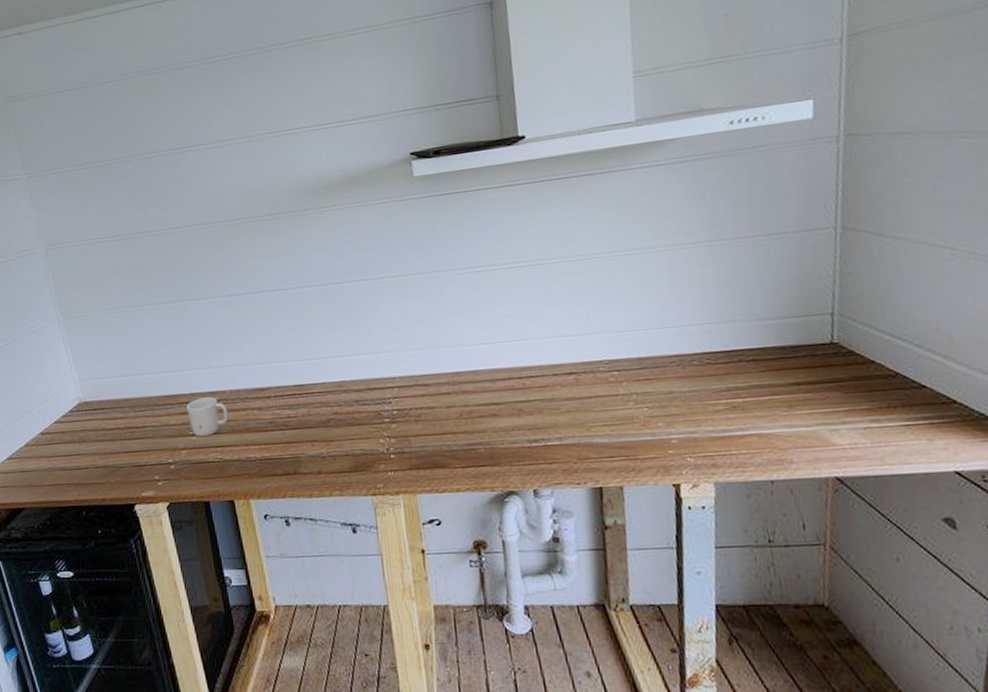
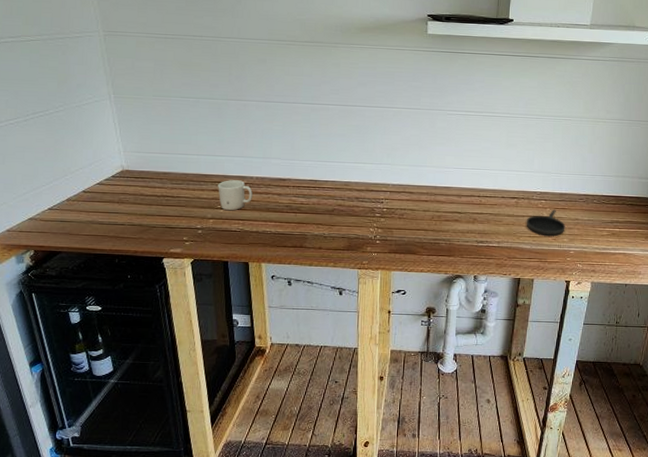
frying pan: none [595,381,657,422] -> present [526,209,566,236]

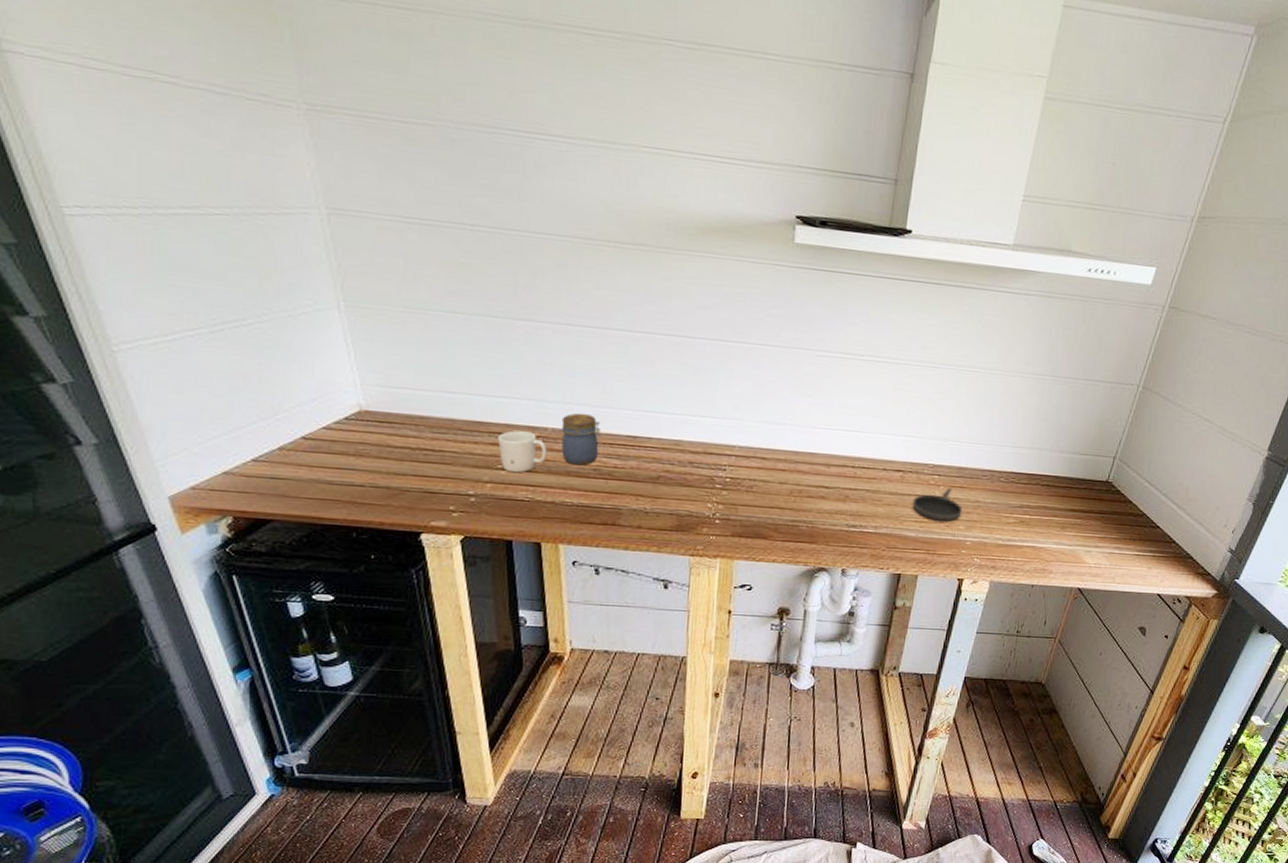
jar: none [263,165,292,204] -> present [561,412,603,466]

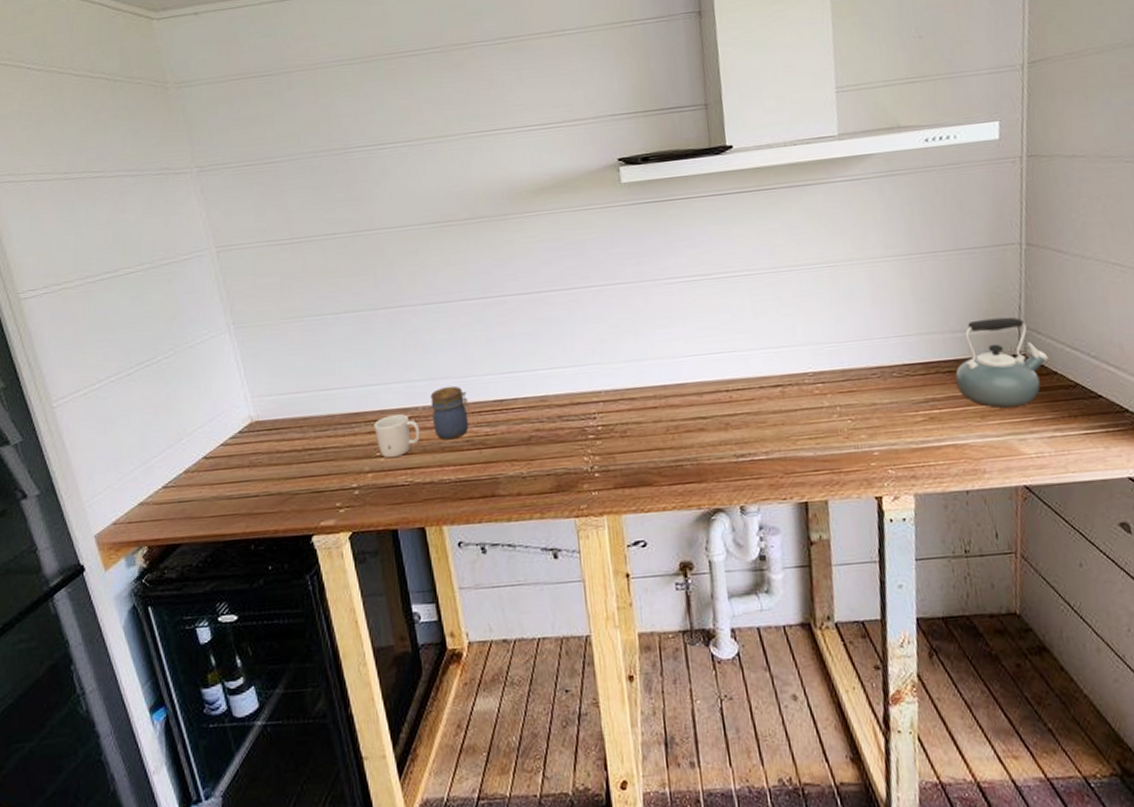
frying pan: present [912,487,963,522] -> none [800,393,860,435]
kettle: none [1049,445,1129,525] -> present [954,317,1049,409]

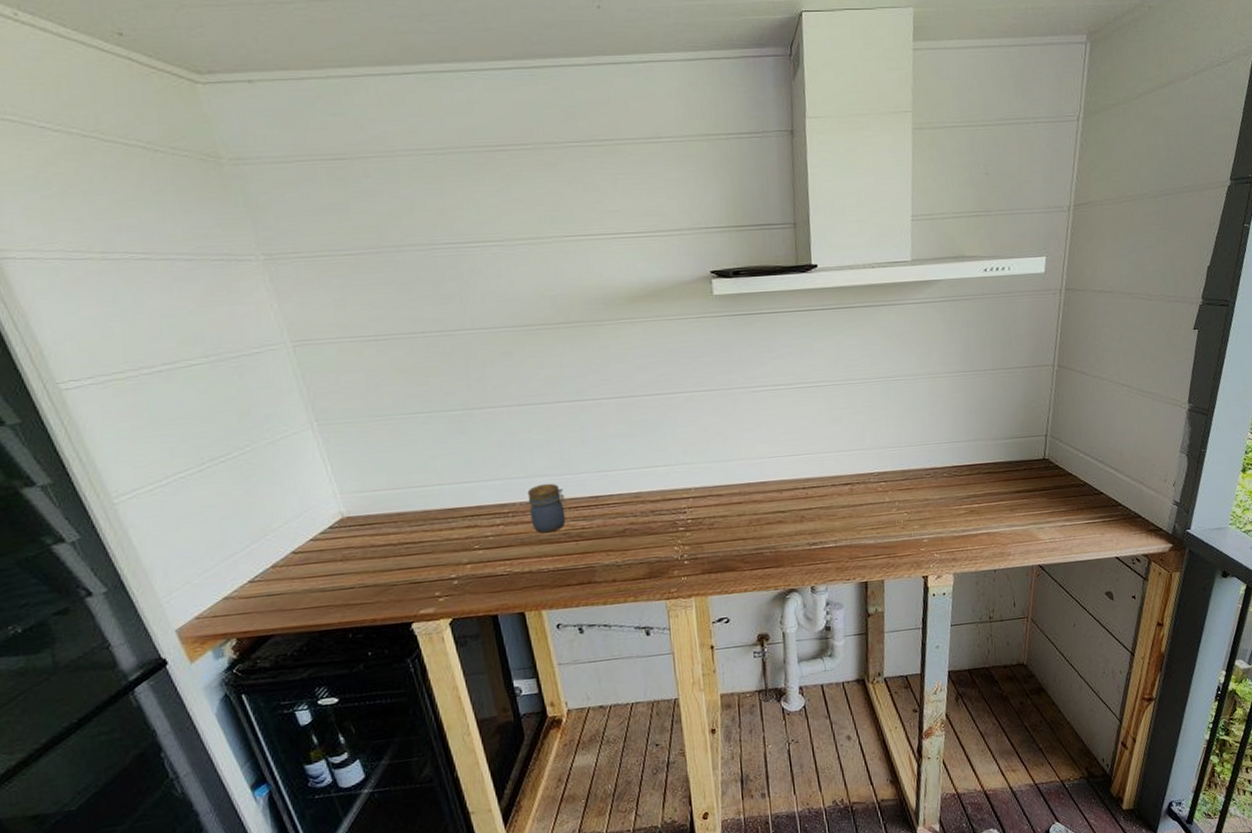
mug: present [374,414,421,459] -> none [471,509,519,551]
kettle: present [954,317,1049,409] -> none [992,427,1066,503]

